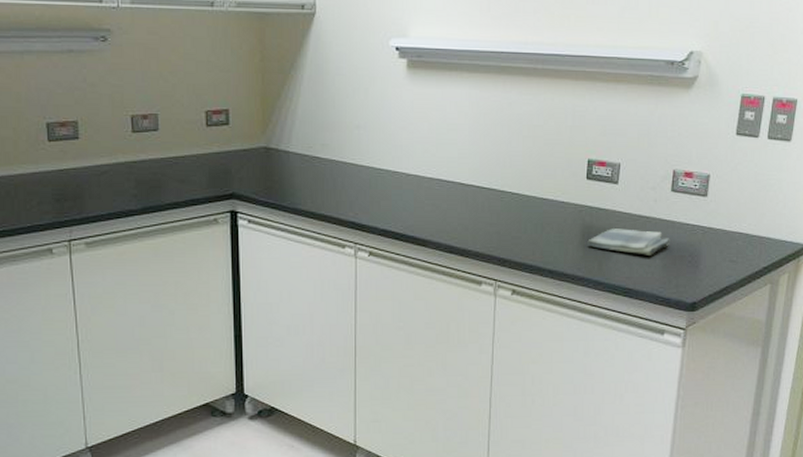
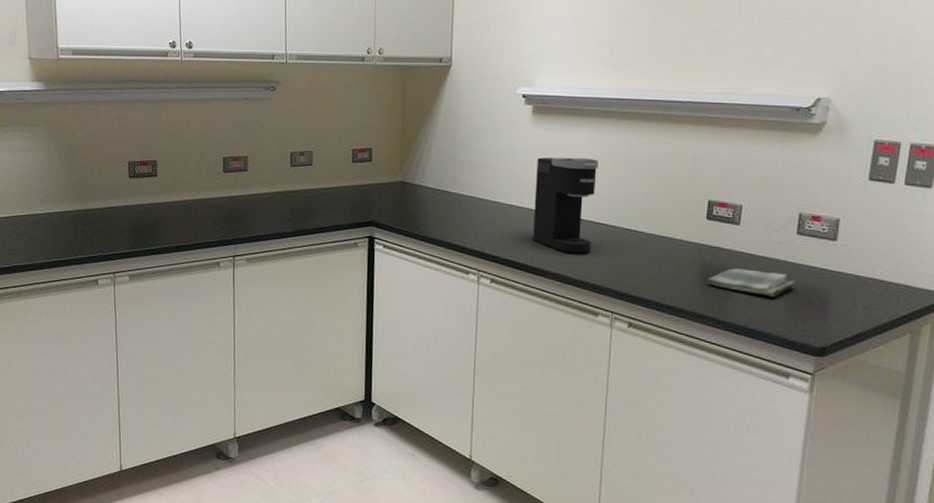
coffee maker: none [411,116,478,220] -> present [532,157,598,254]

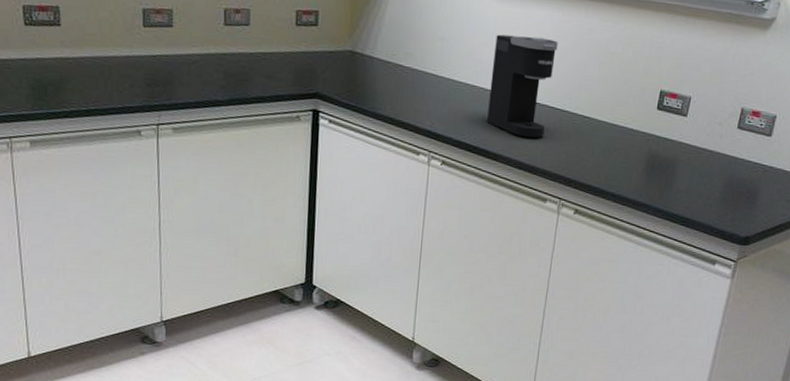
dish towel: present [707,268,796,297] -> none [651,159,731,188]

